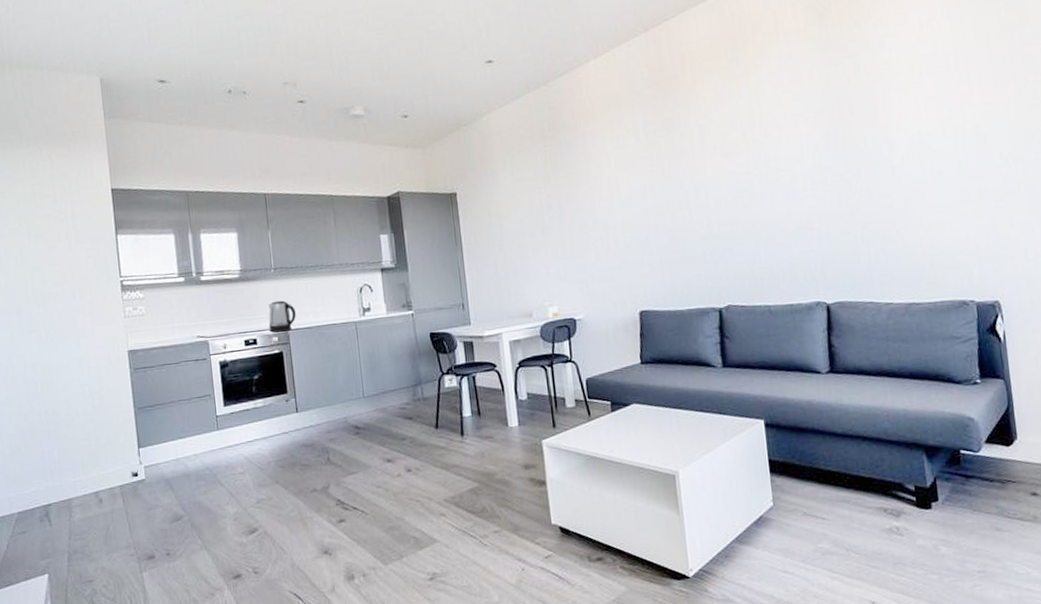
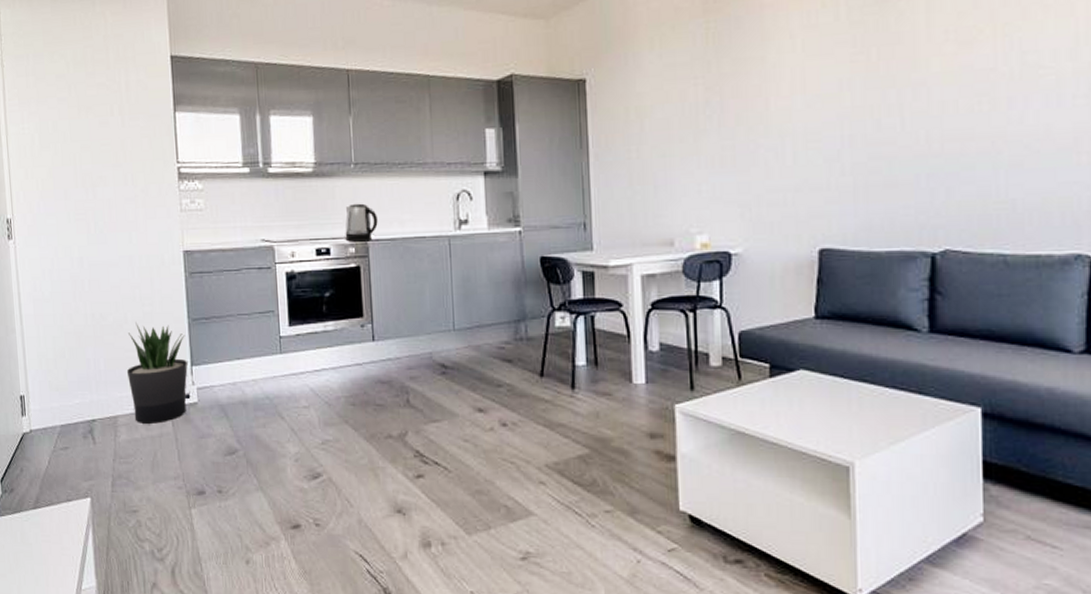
planter: none [79,415,135,503] -> present [126,323,188,424]

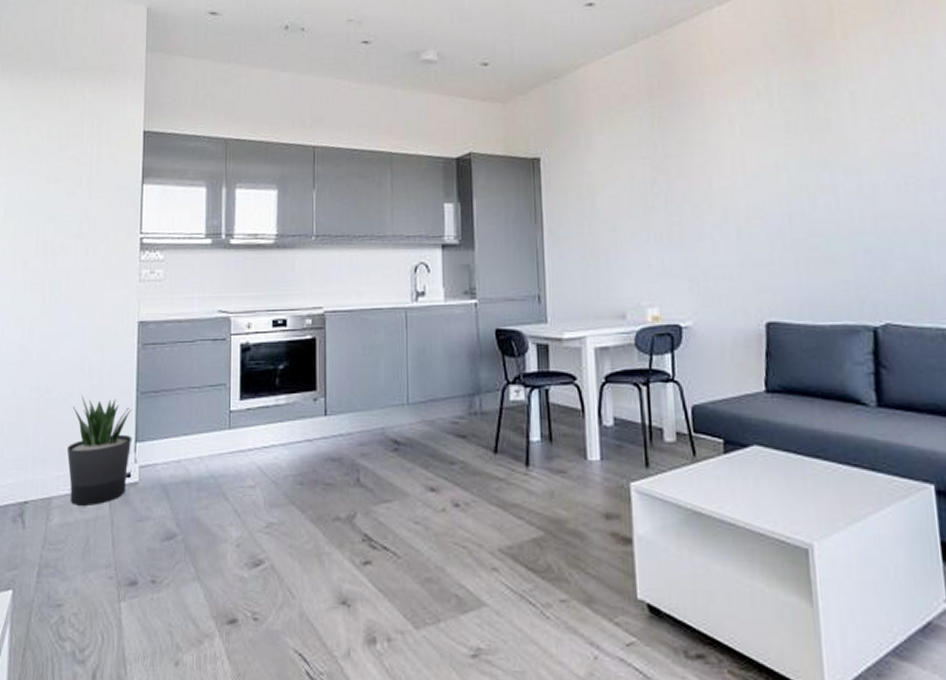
kettle: present [345,203,378,242] -> none [302,274,336,313]

